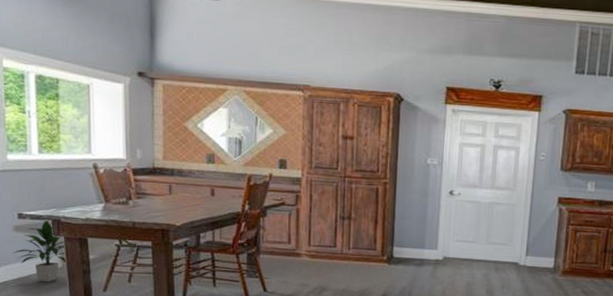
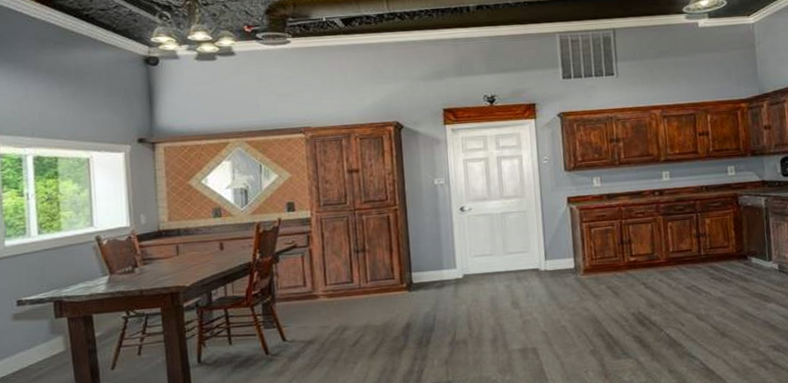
indoor plant: present [12,219,67,283] -> none [11,302,71,371]

